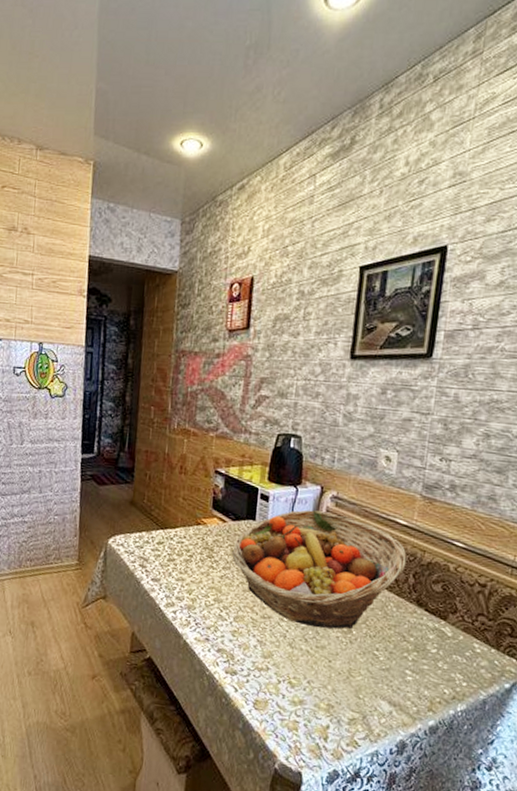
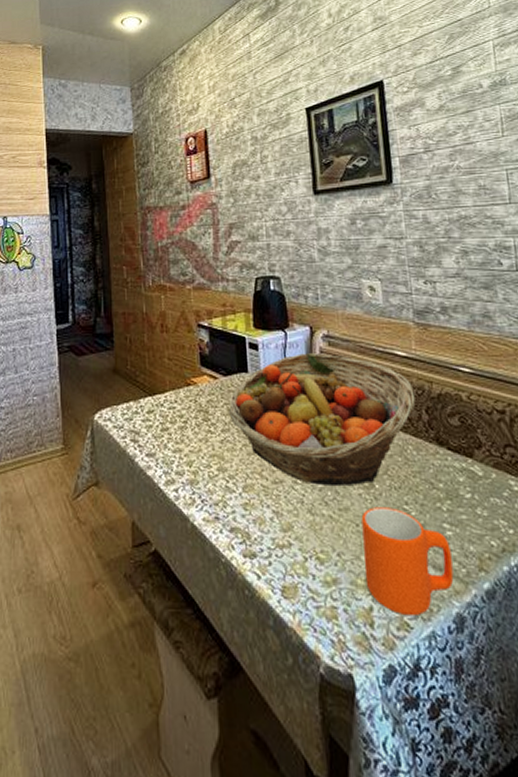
mug: none [327,649,408,738] -> present [361,507,454,617]

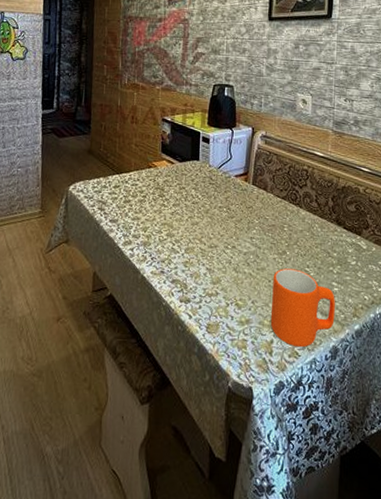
fruit basket: present [229,353,416,487] -> none [180,148,325,252]

